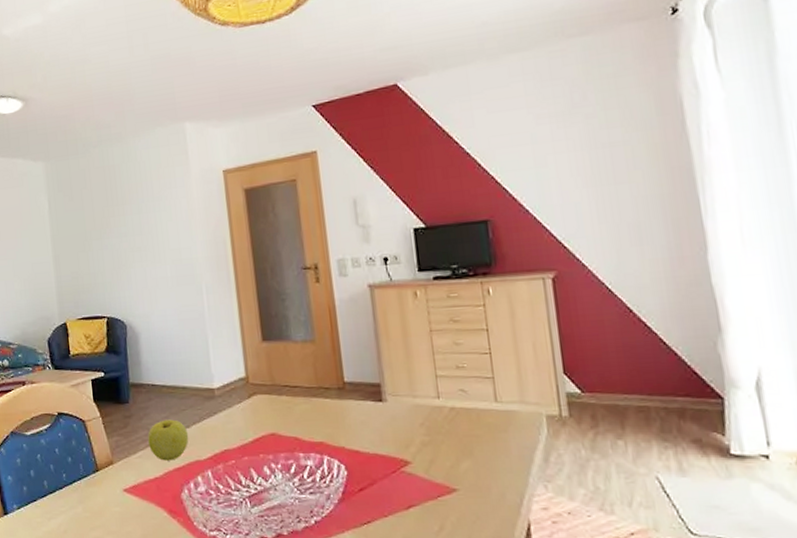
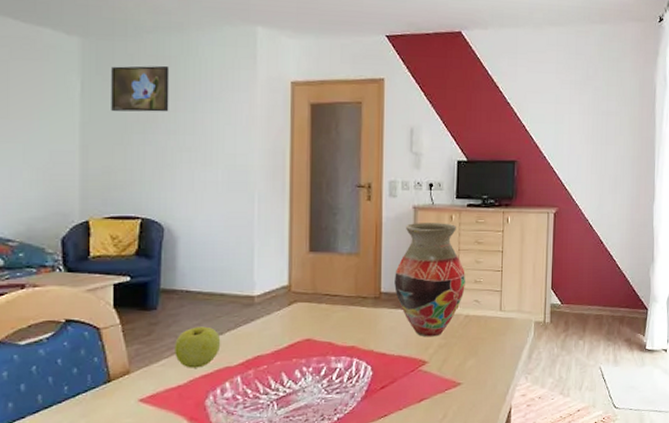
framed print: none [69,175,119,222] -> present [111,66,170,112]
vase: none [357,300,445,433] -> present [394,223,465,337]

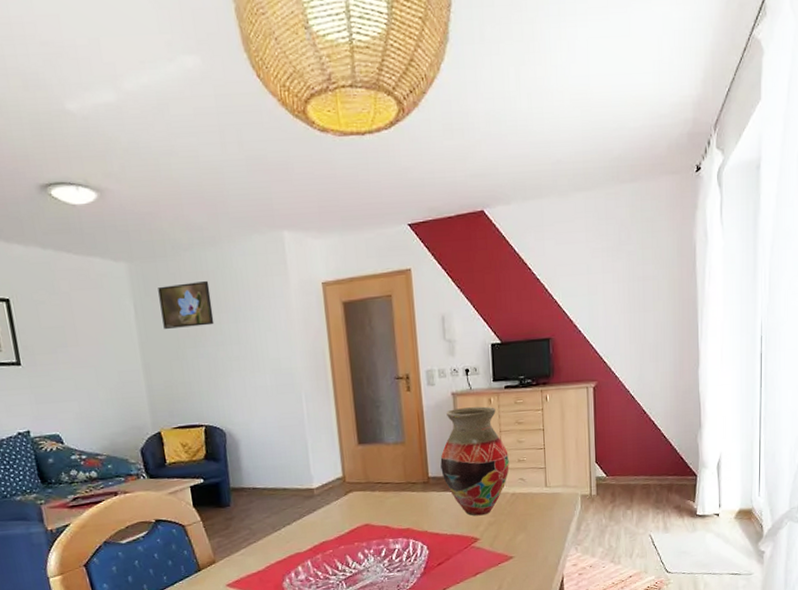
apple: present [175,326,221,368] -> none [249,518,290,556]

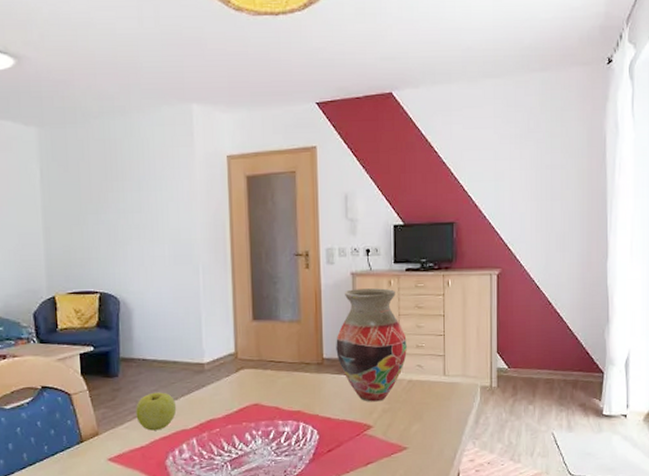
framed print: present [158,281,215,329] -> none [65,149,118,194]
apple: none [249,518,290,556] -> present [136,392,177,431]

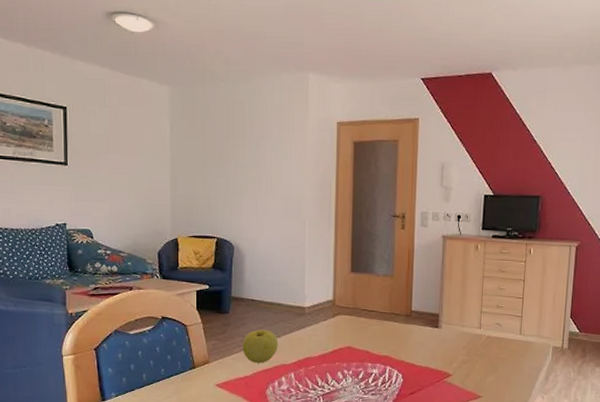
vase: present [336,288,407,402] -> none [424,251,489,353]

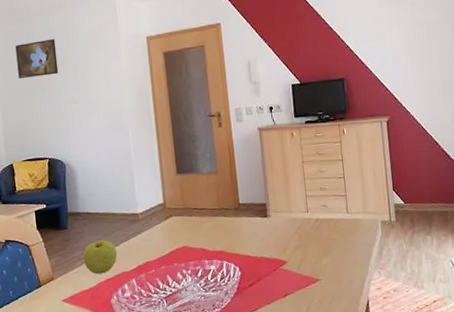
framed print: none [193,109,238,149] -> present [15,39,59,78]

